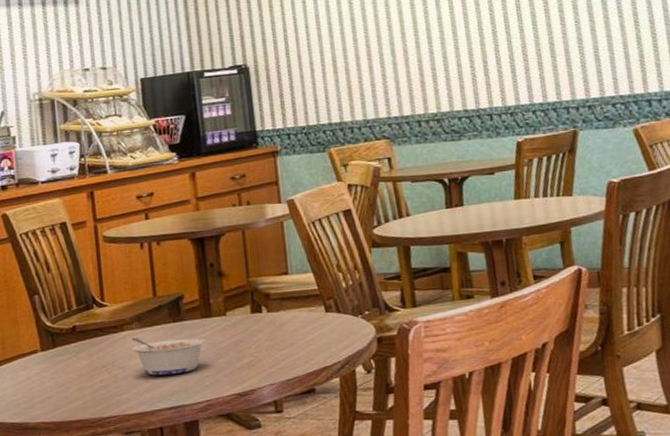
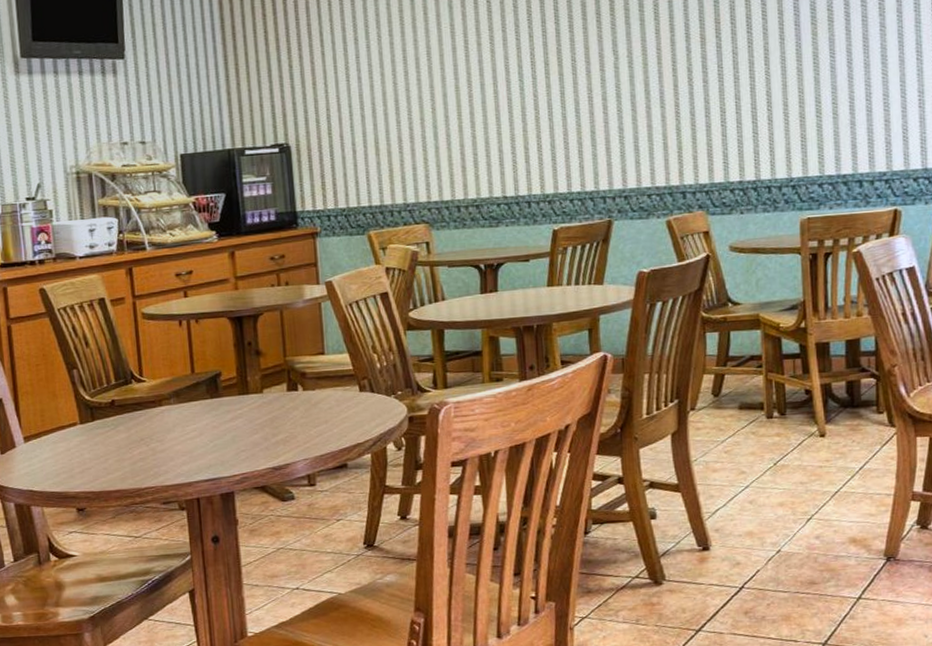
legume: present [131,337,206,376] -> none [169,412,243,449]

